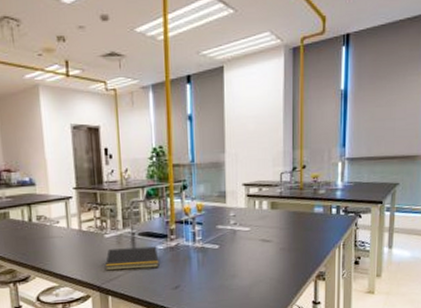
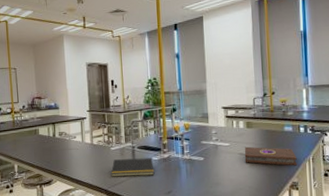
book: none [266,231,326,254] -> present [244,146,297,166]

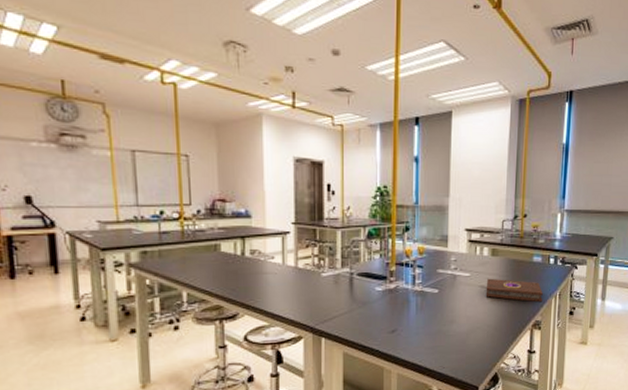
notepad: present [111,157,155,177] -> none [321,288,377,311]

